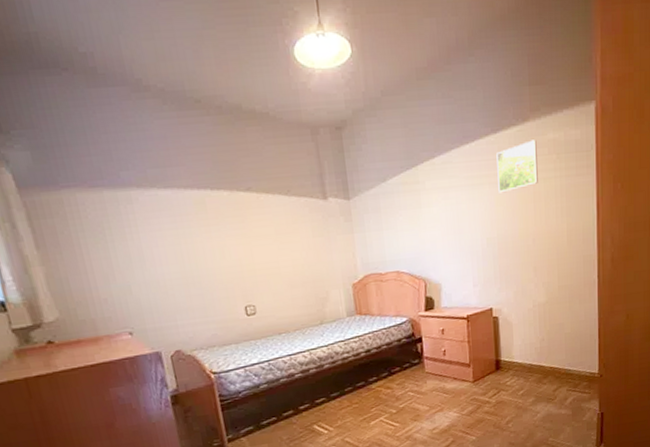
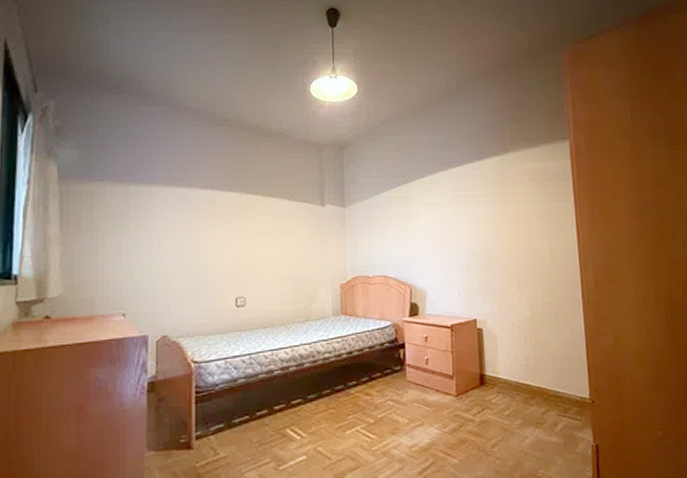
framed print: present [496,140,538,193] -> none [480,168,520,212]

